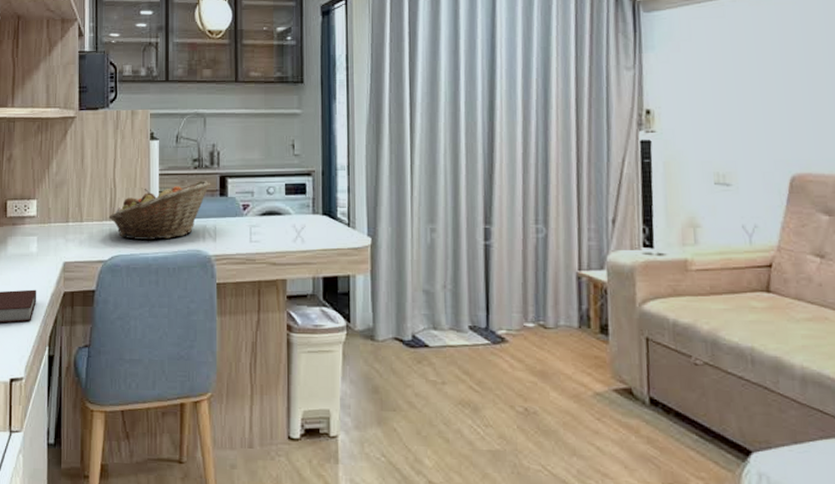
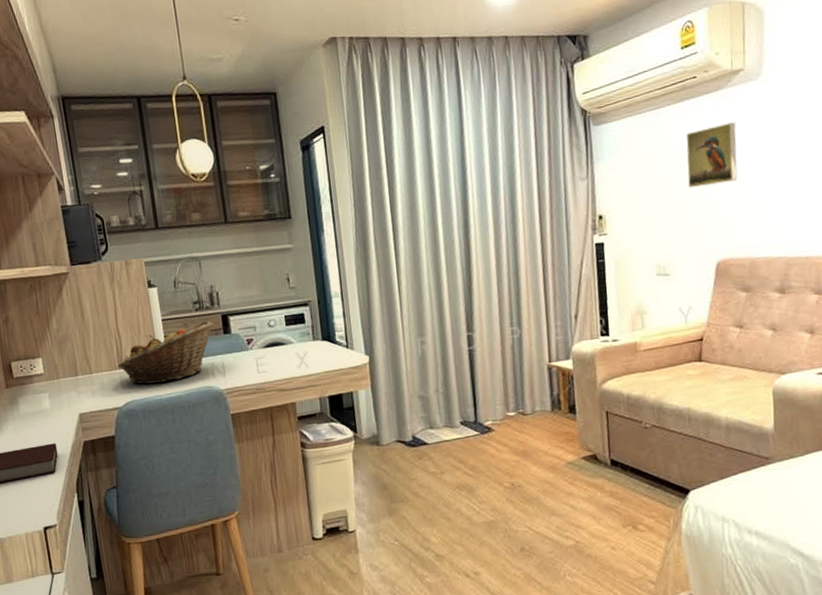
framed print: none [754,20,818,89] -> present [686,122,738,188]

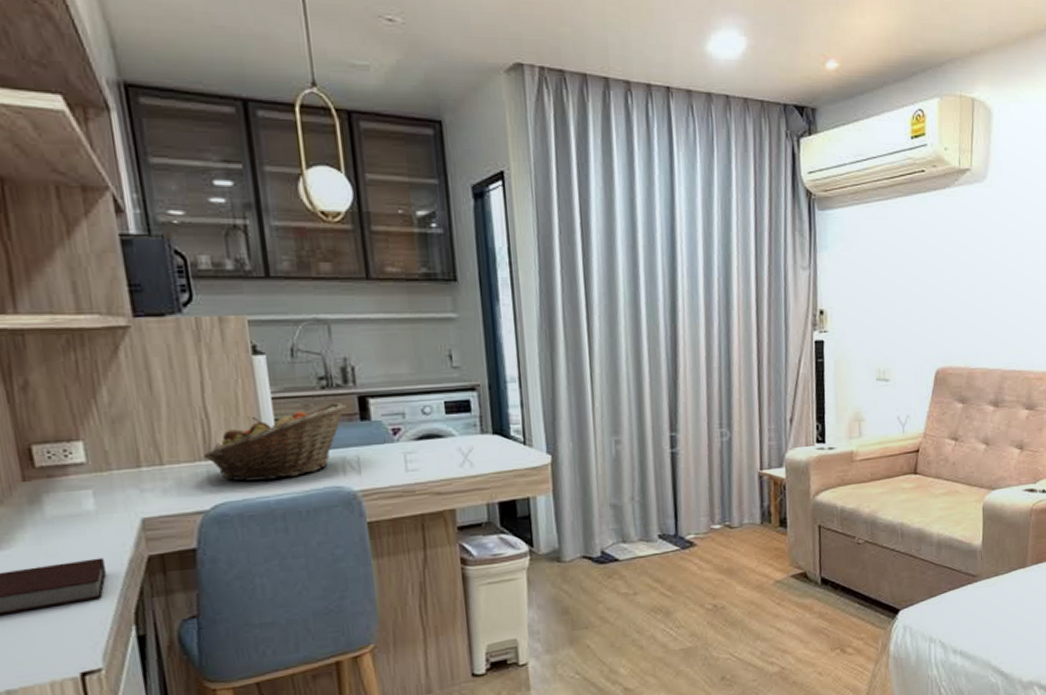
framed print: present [686,122,738,188] -> none [911,224,960,290]

